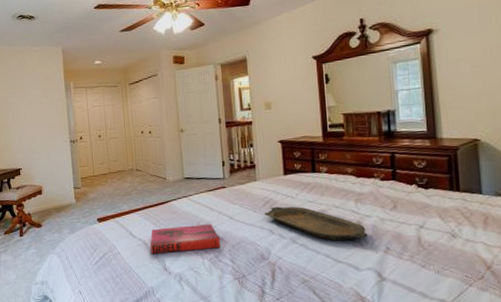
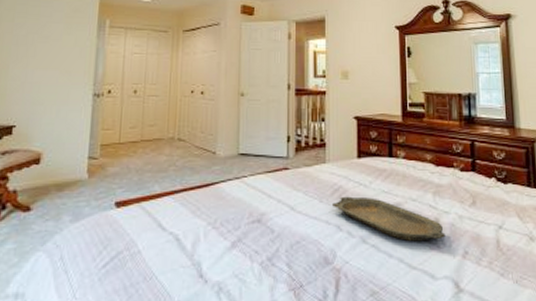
hardback book: present [150,224,220,255] -> none [184,216,276,255]

